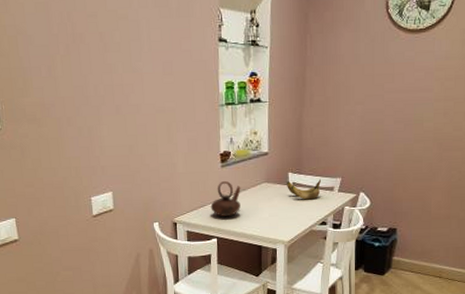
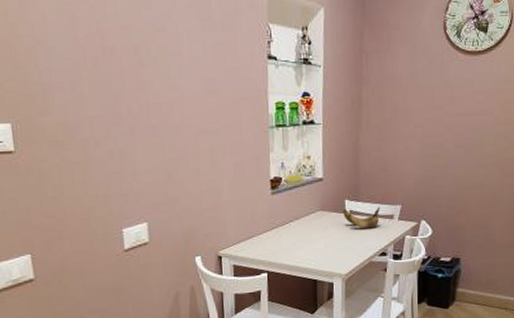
teapot: present [210,181,241,217] -> none [260,210,294,249]

